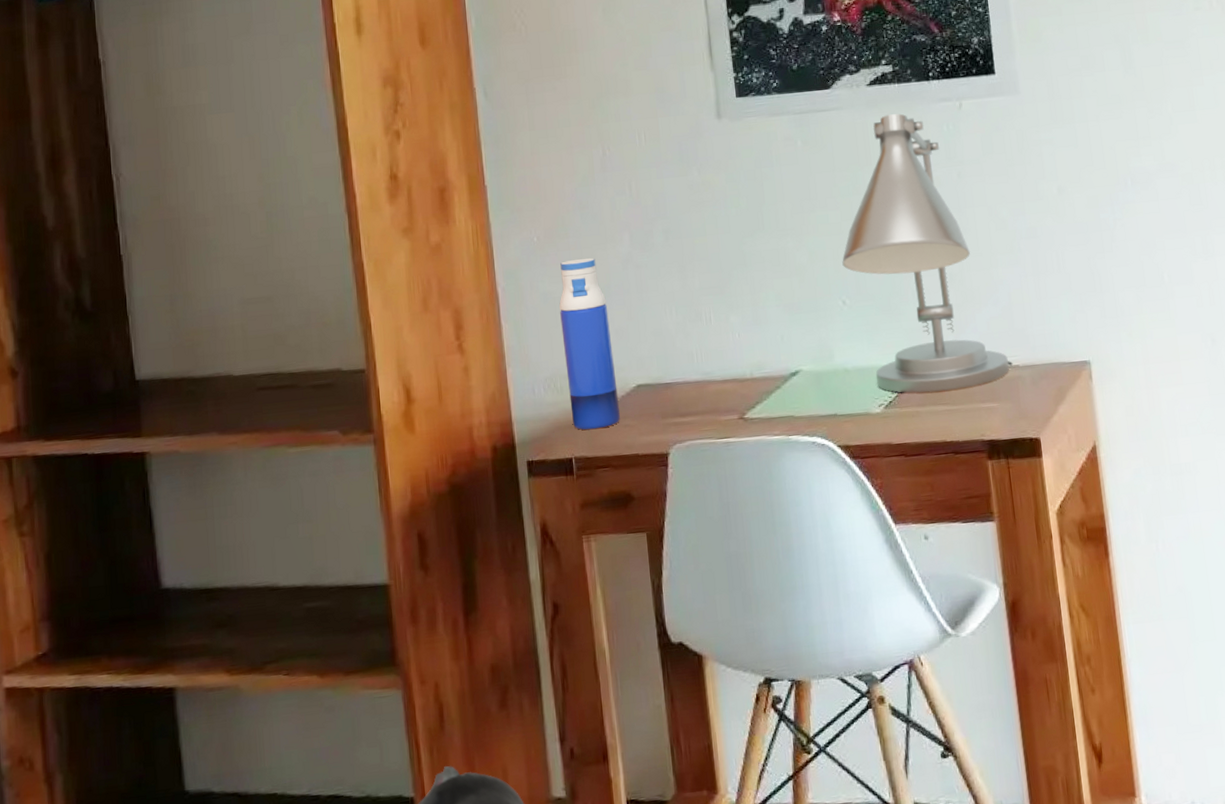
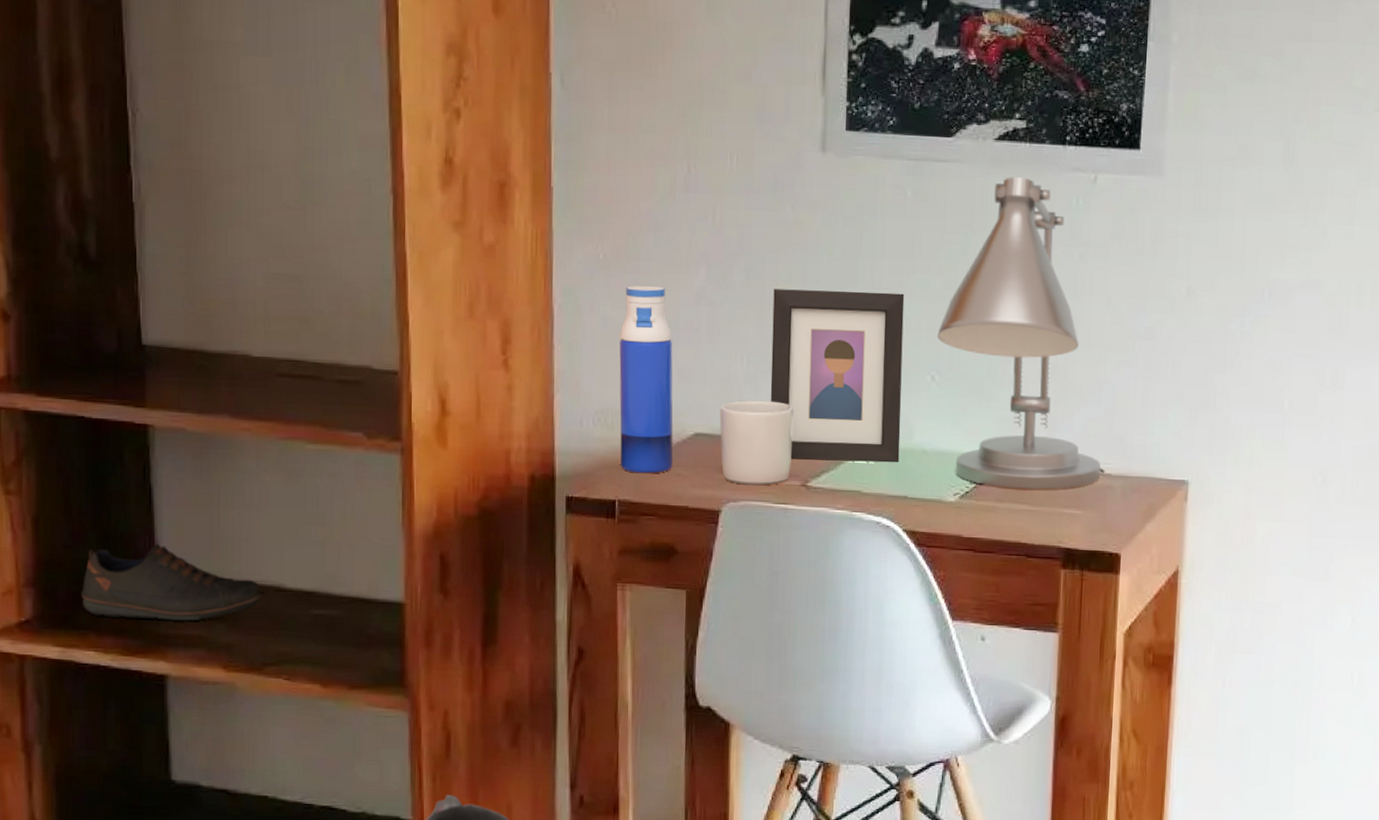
shoe: none [92,561,258,640] -> present [80,543,263,622]
mug: none [656,345,728,426] -> present [719,400,794,486]
picture frame: none [691,231,825,397] -> present [770,289,905,463]

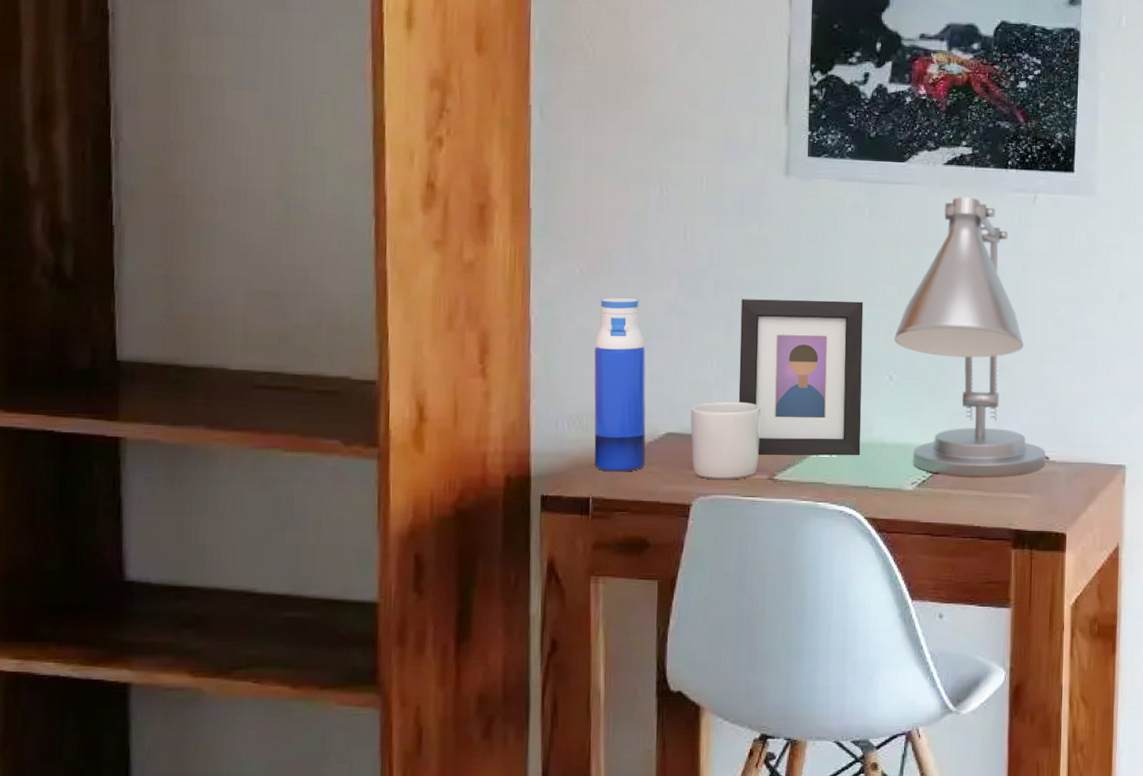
shoe: present [80,543,263,622] -> none [41,552,233,630]

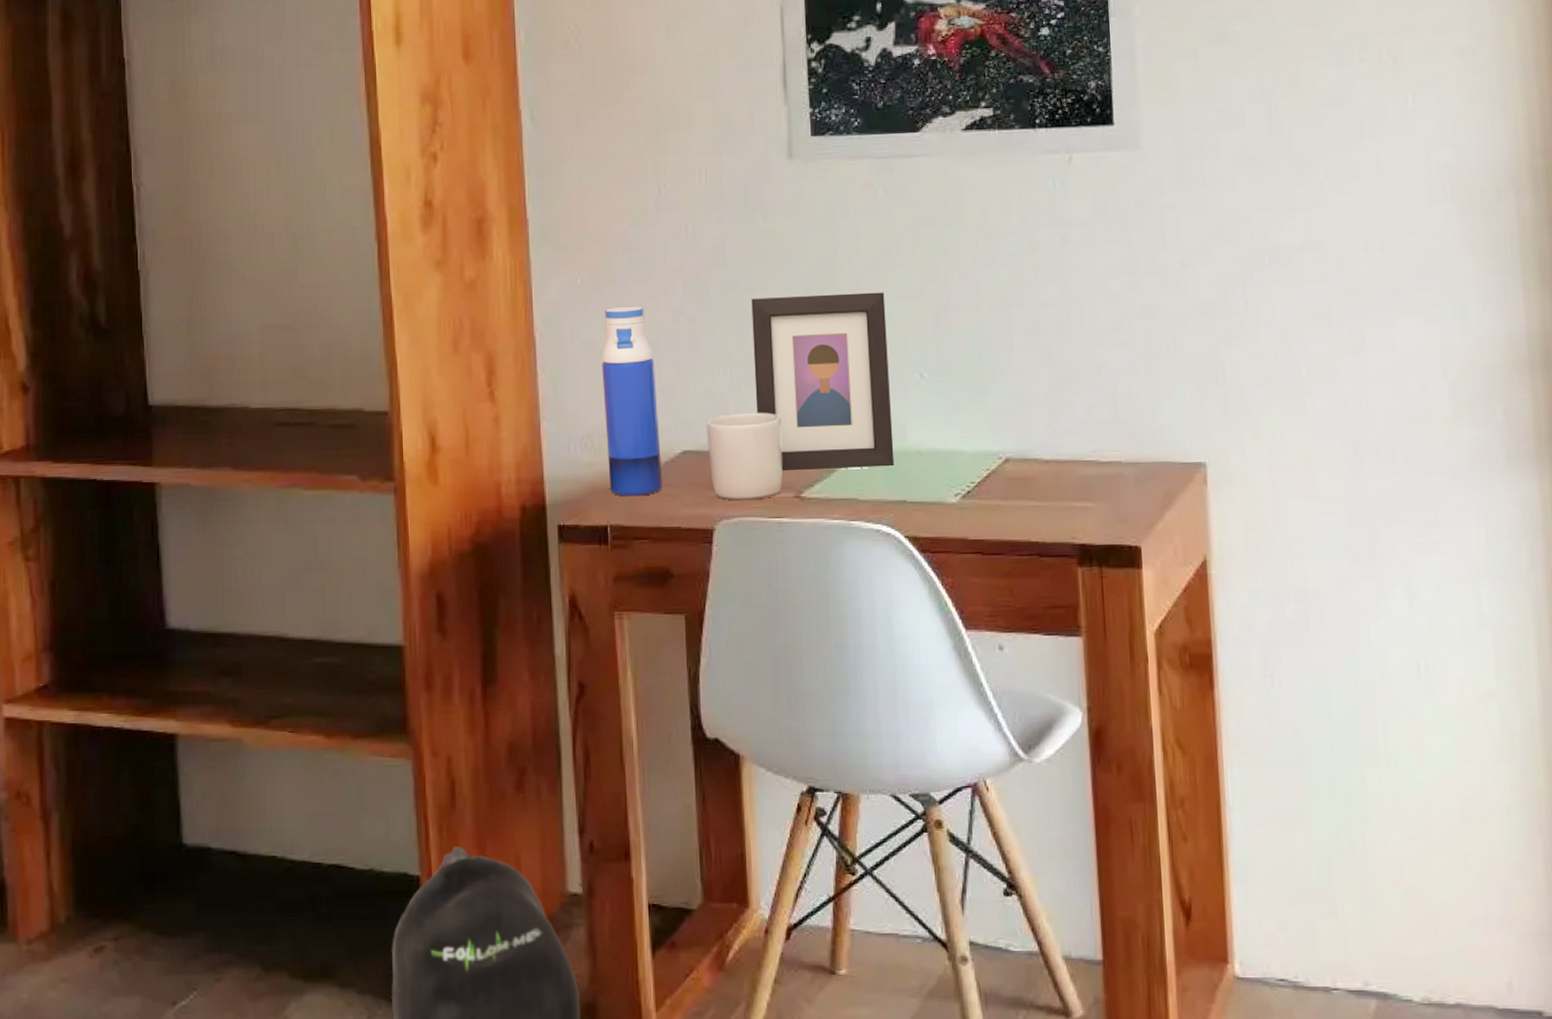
desk lamp: present [894,197,1050,478] -> none [922,164,1114,486]

